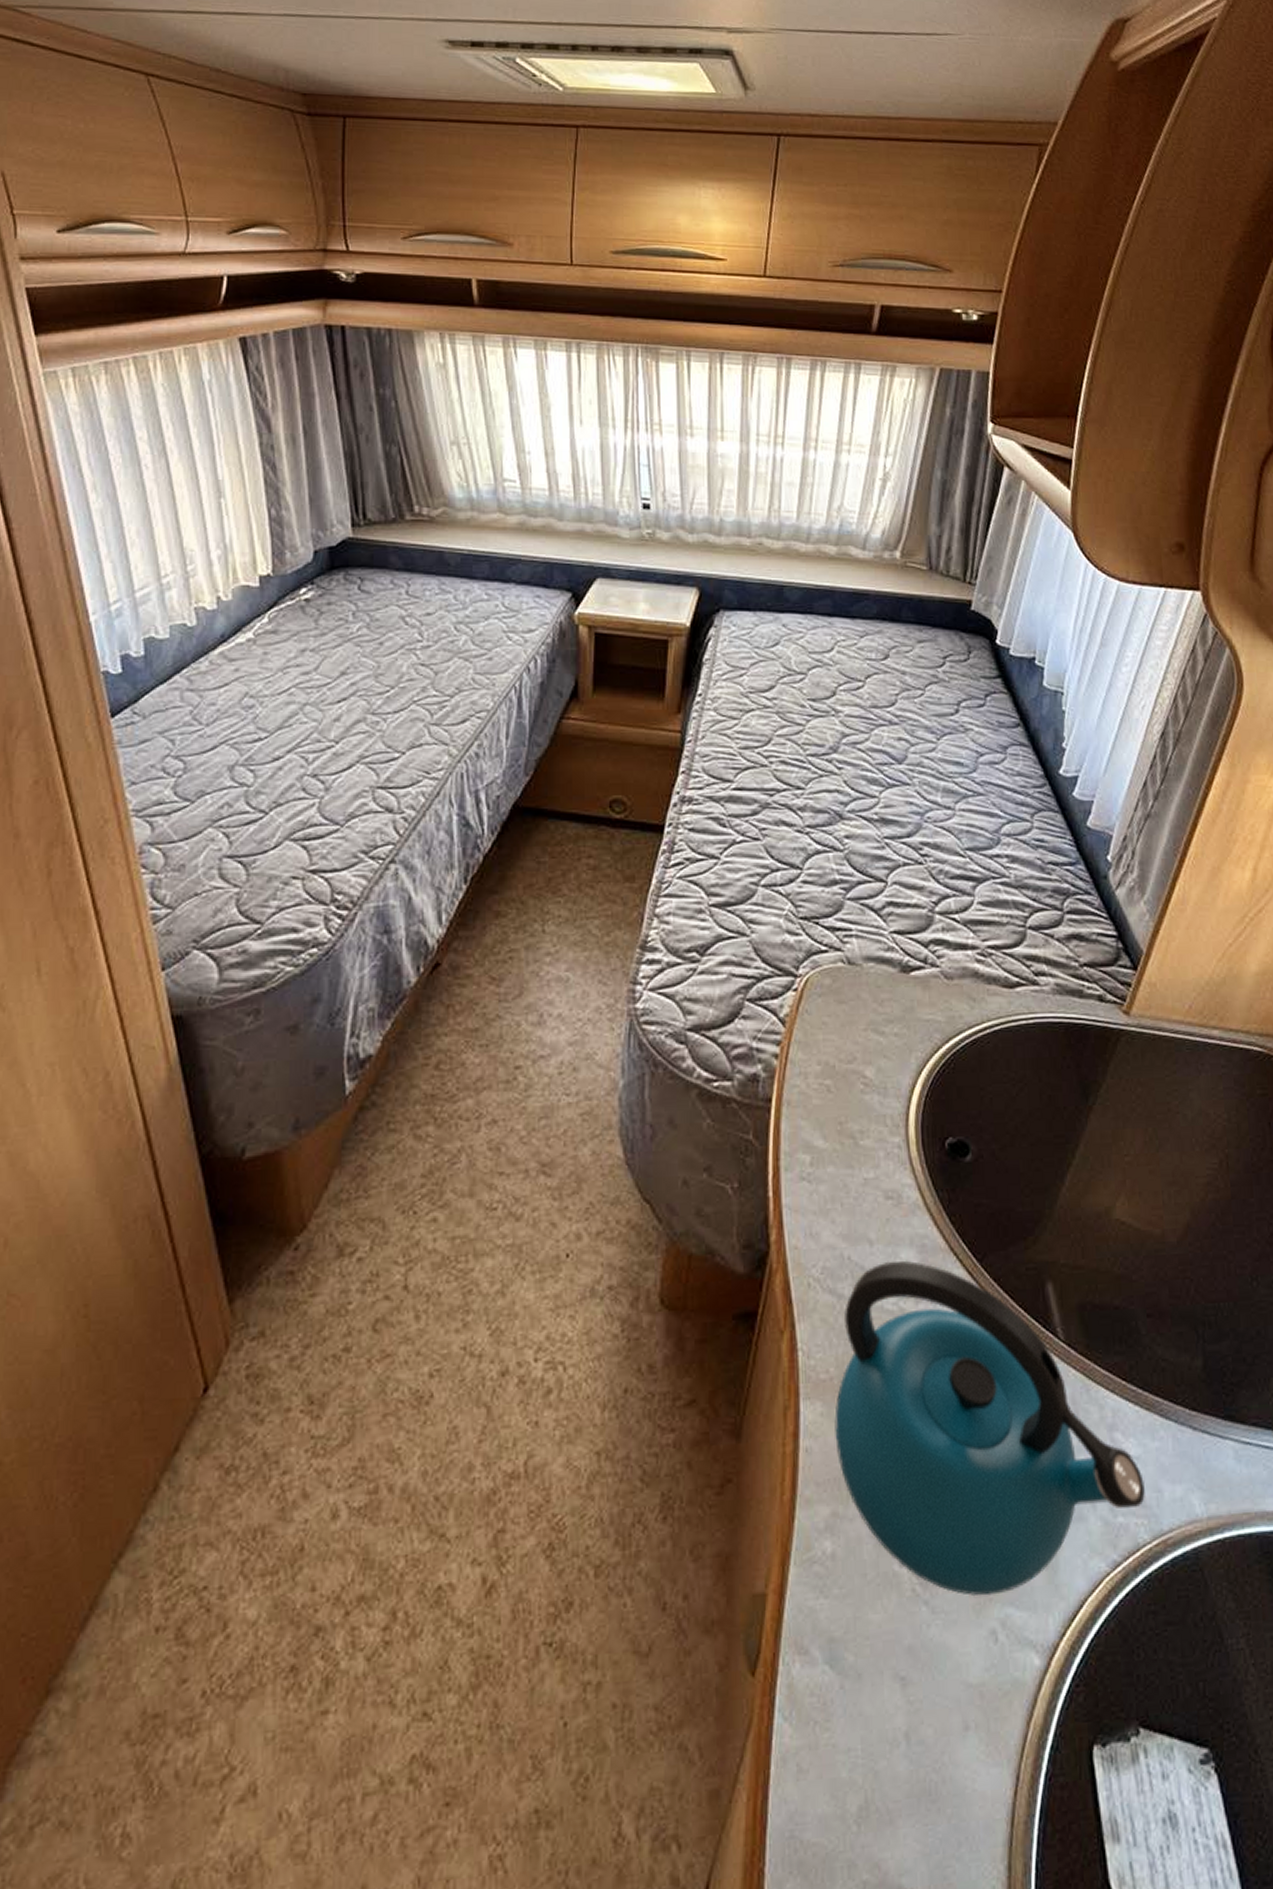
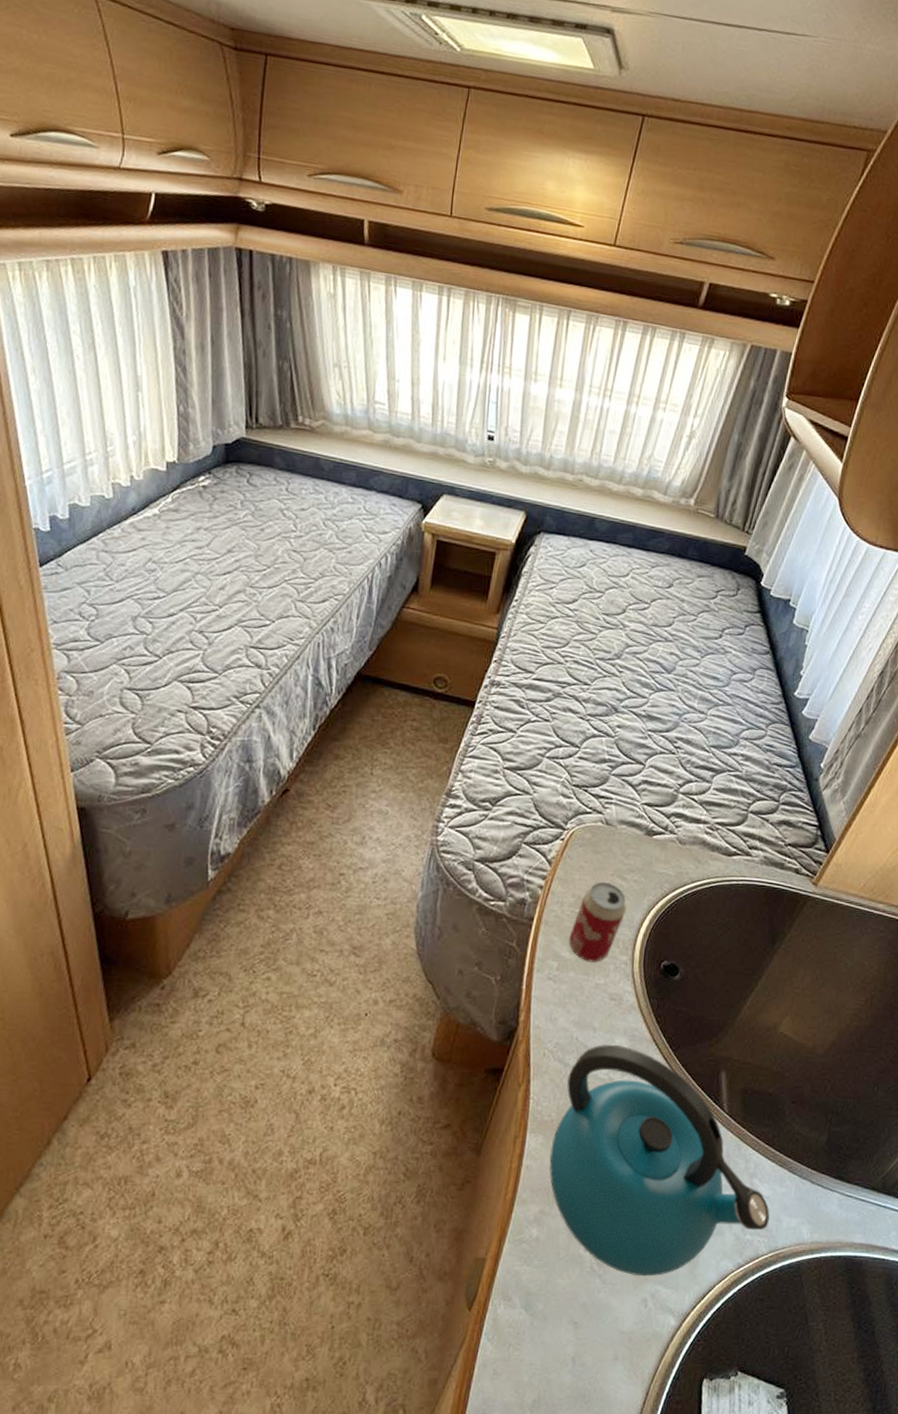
beverage can: none [821,1039,890,1150] -> present [568,881,627,962]

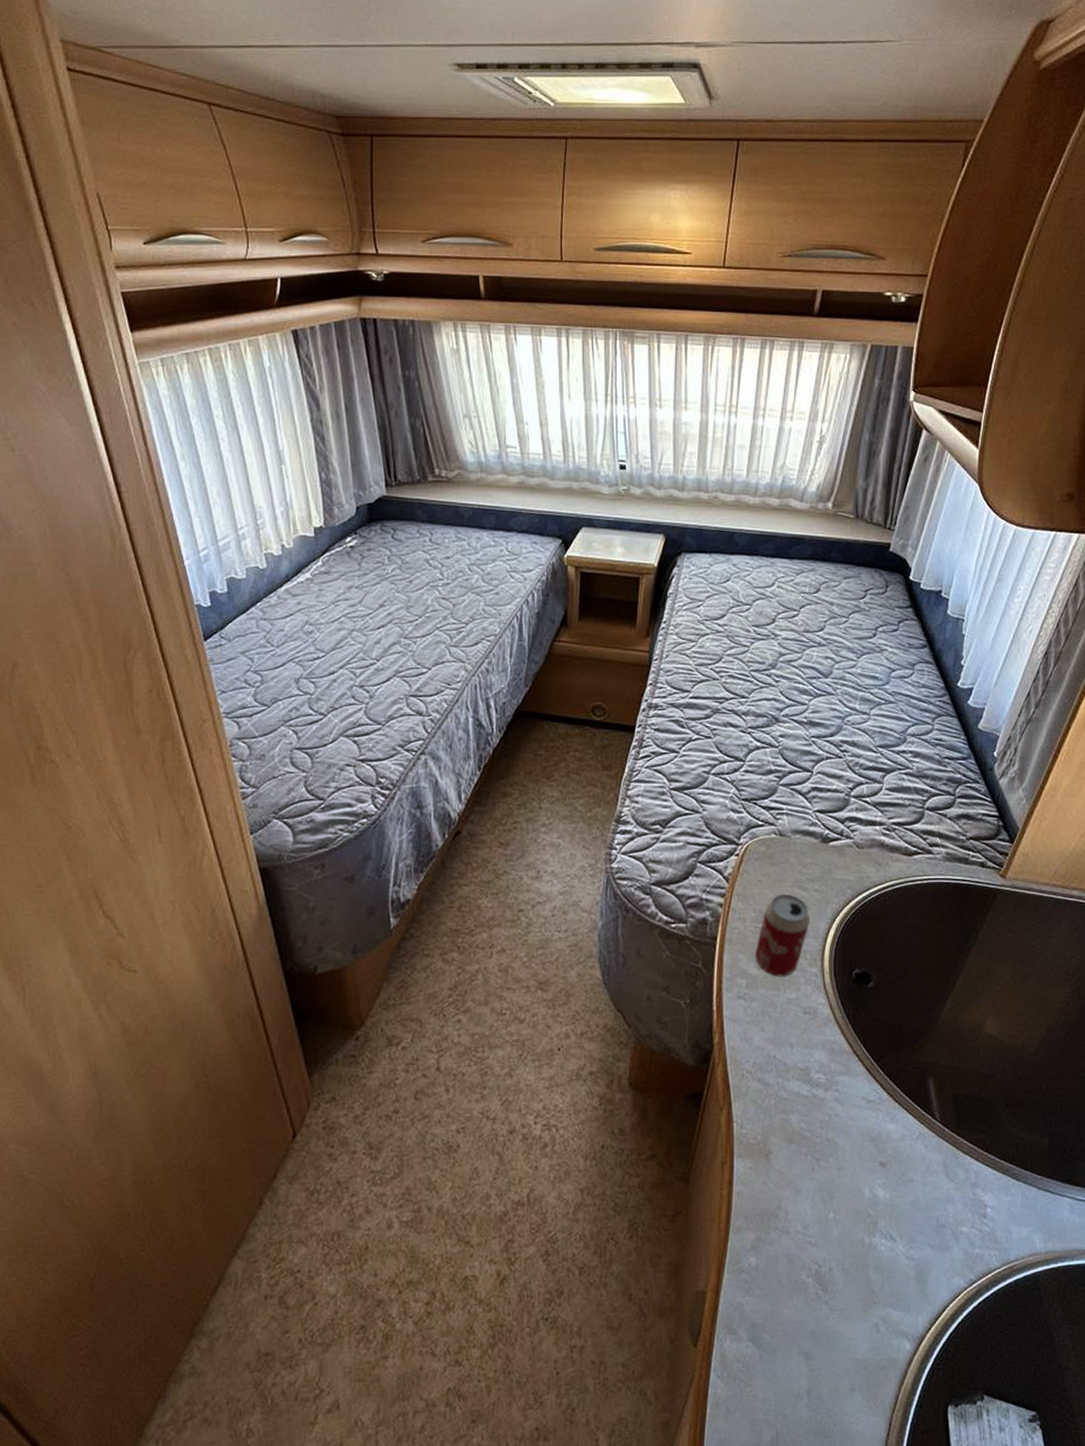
kettle: present [549,1044,770,1277] -> none [760,1059,998,1300]

